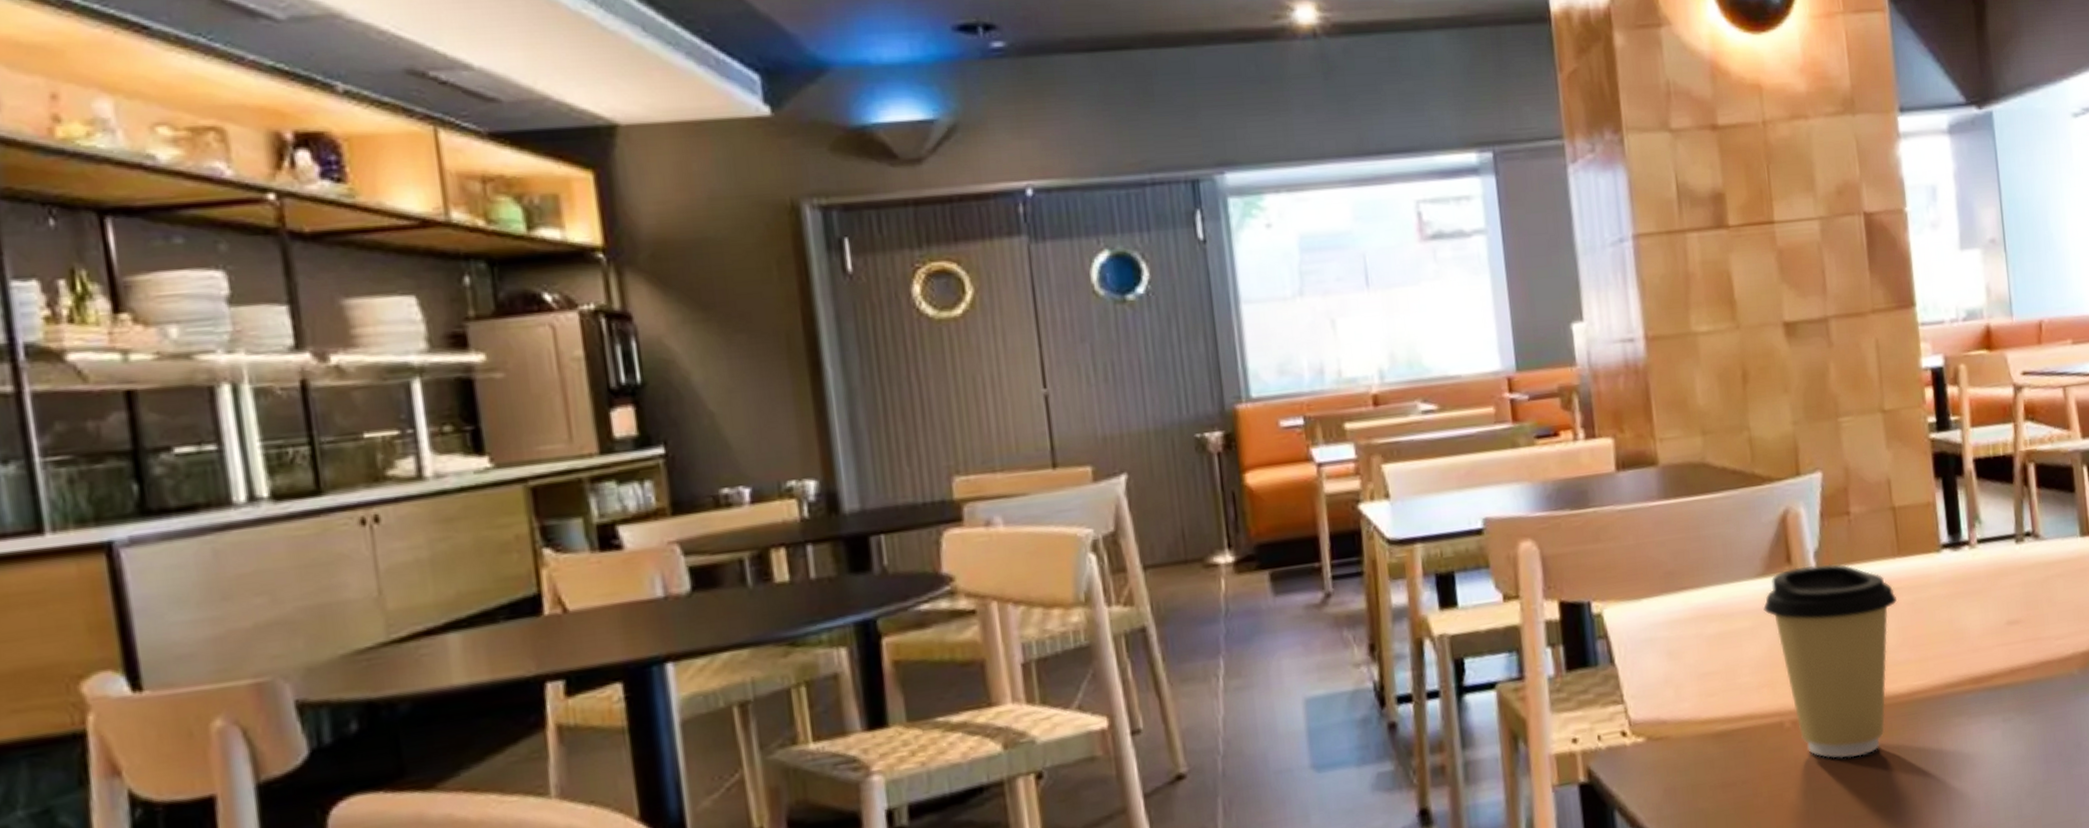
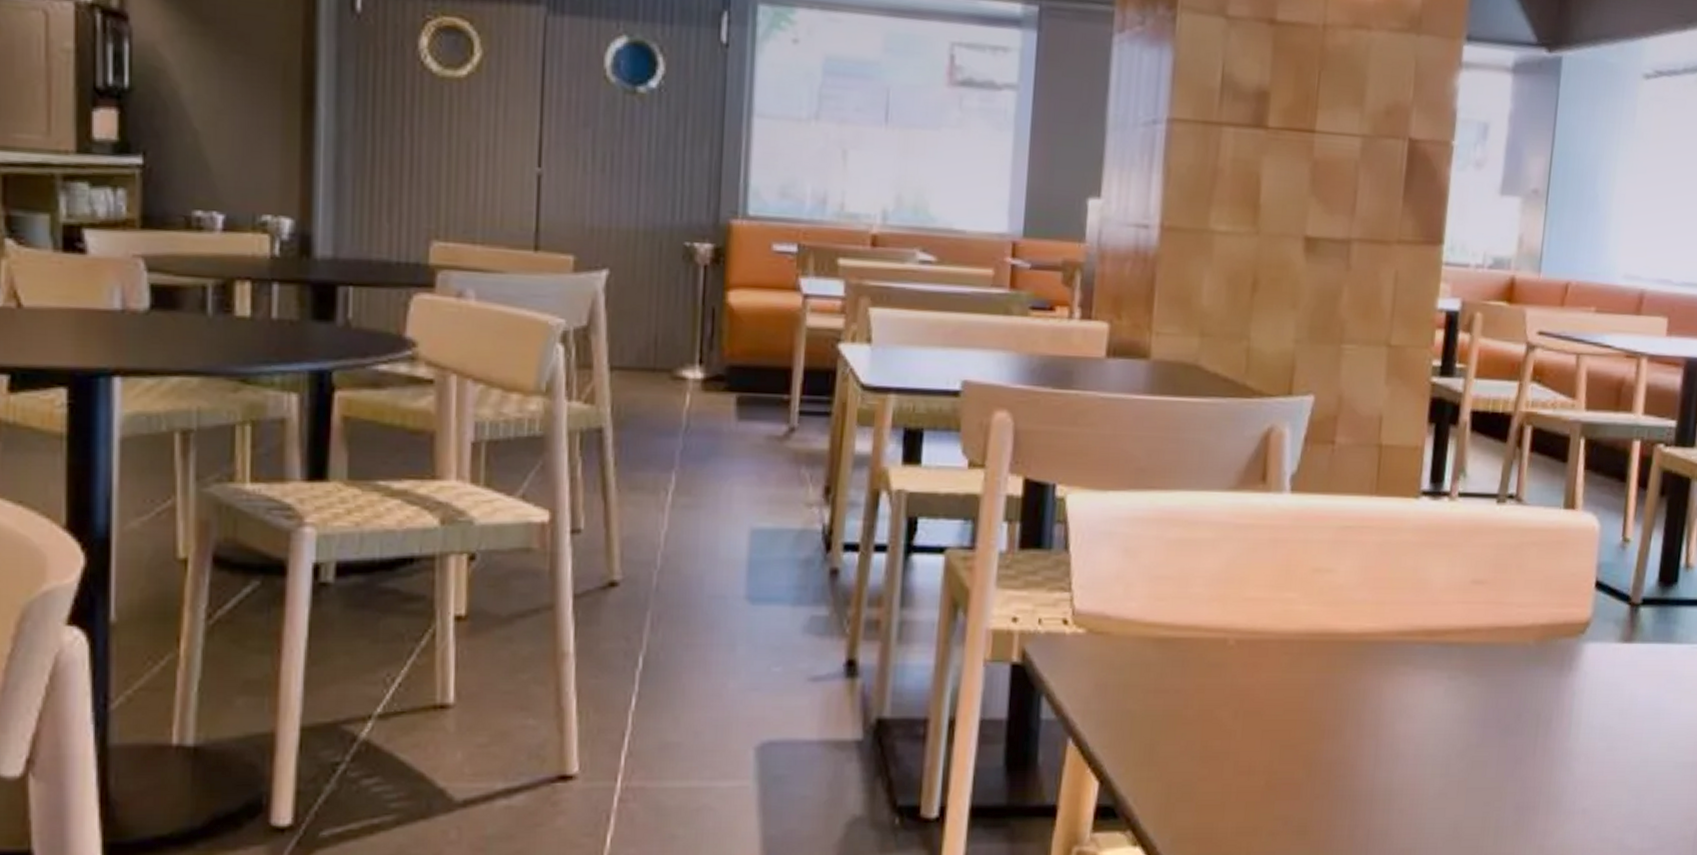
coffee cup: present [1763,564,1897,759] -> none [1229,487,1366,687]

